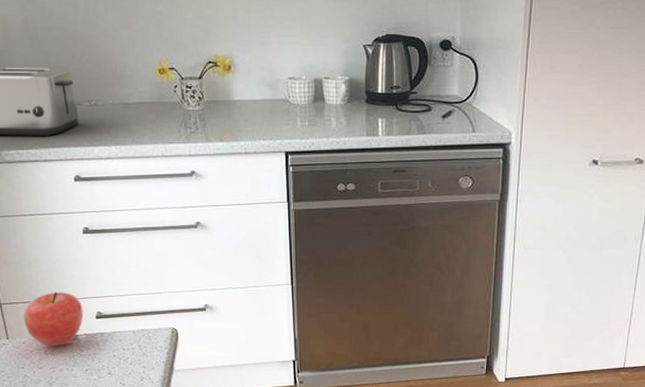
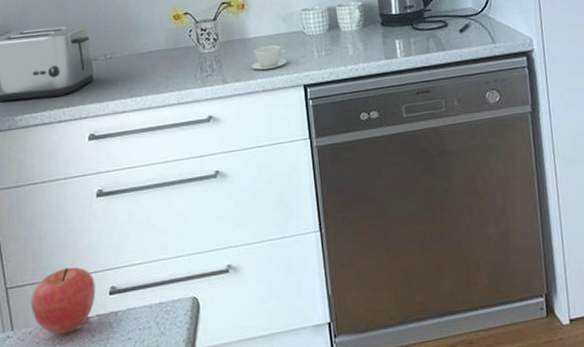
teacup: none [234,110,271,132] -> present [250,45,288,70]

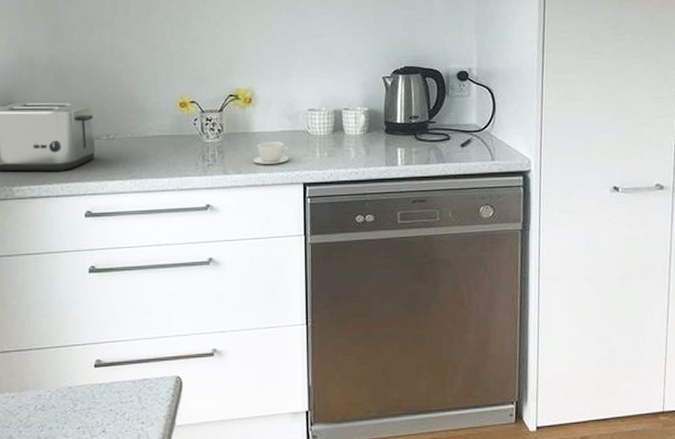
fruit: present [31,267,96,335] -> none [16,338,81,401]

